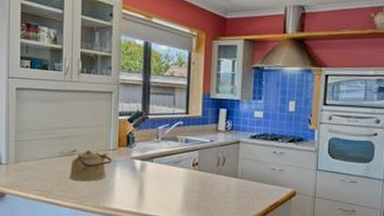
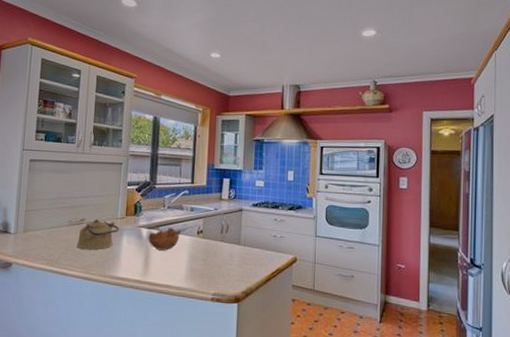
bowl: none [142,160,176,183] -> present [148,228,182,251]

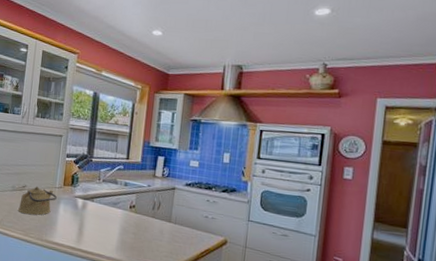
bowl: present [148,228,182,251] -> none [83,200,115,222]

